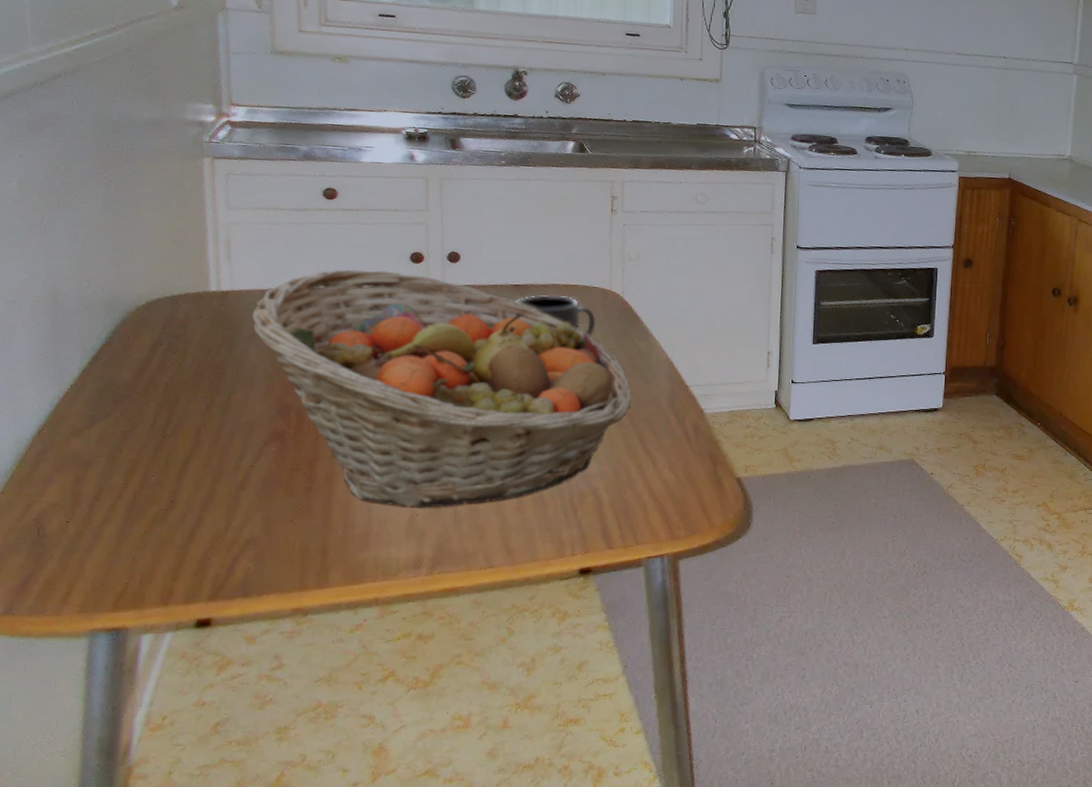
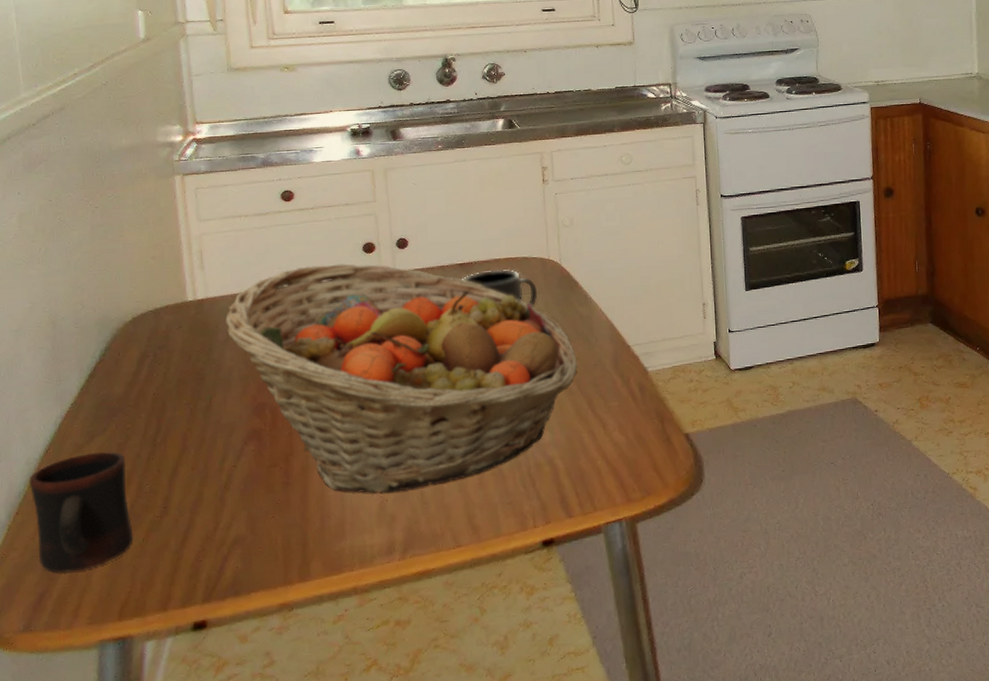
mug: none [17,438,134,558] -> present [29,452,133,573]

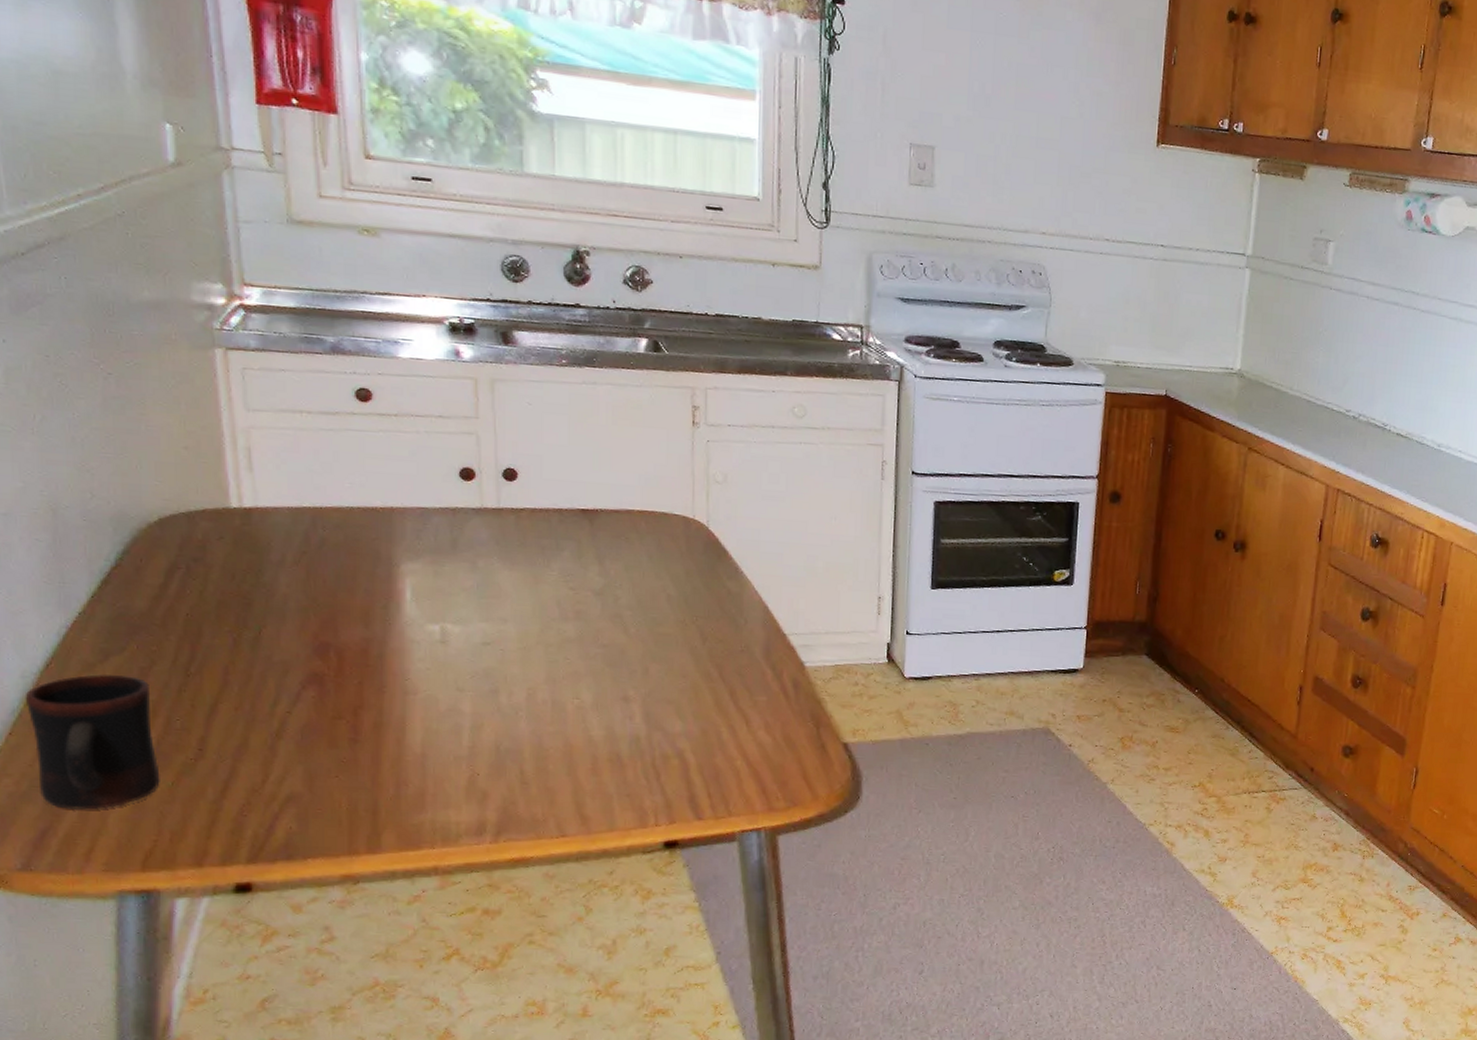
fruit basket: present [225,263,578,494] -> none [280,485,720,766]
mug: present [462,269,538,307] -> none [584,521,678,574]

